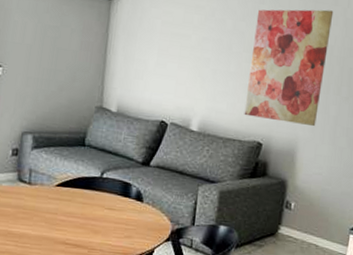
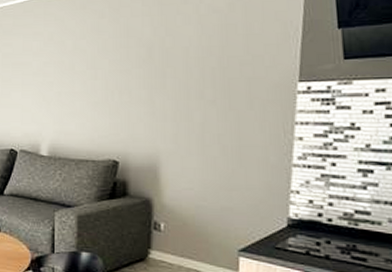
wall art: present [244,9,334,127] -> none [95,10,184,137]

